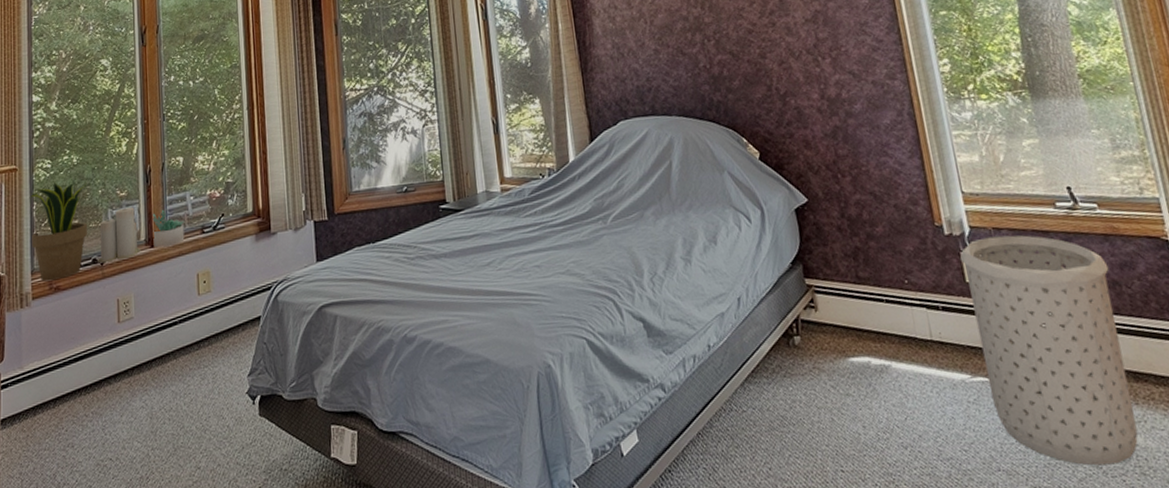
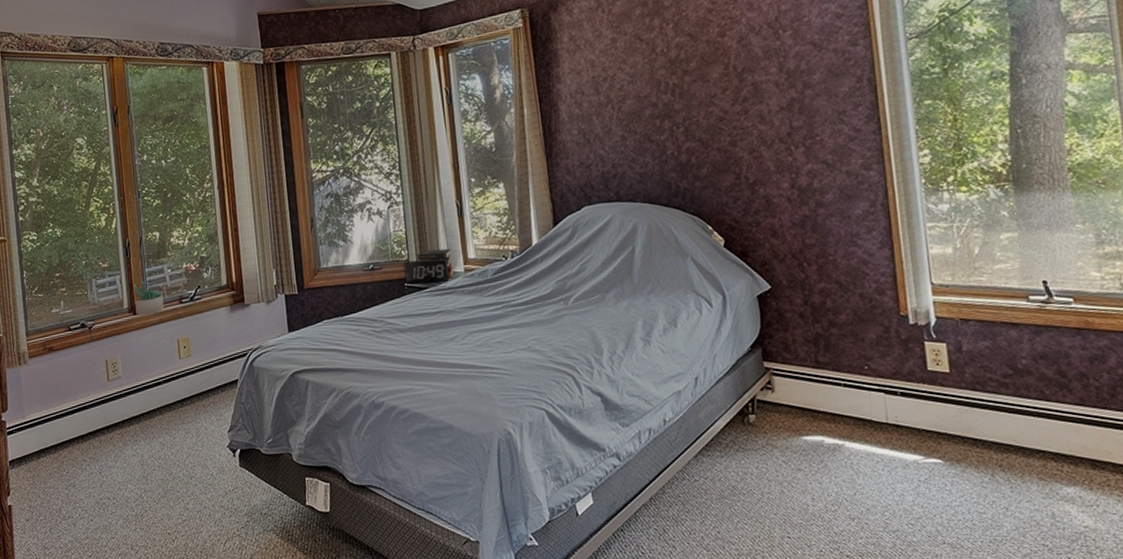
potted plant: present [29,182,91,282] -> none [19,253,75,343]
candle: present [98,205,141,264] -> none [85,276,125,328]
alarm clock: none [438,177,485,207] -> present [403,258,449,285]
books: none [452,167,491,199] -> present [417,248,455,279]
laundry basket: present [959,235,1139,466] -> none [923,326,1089,544]

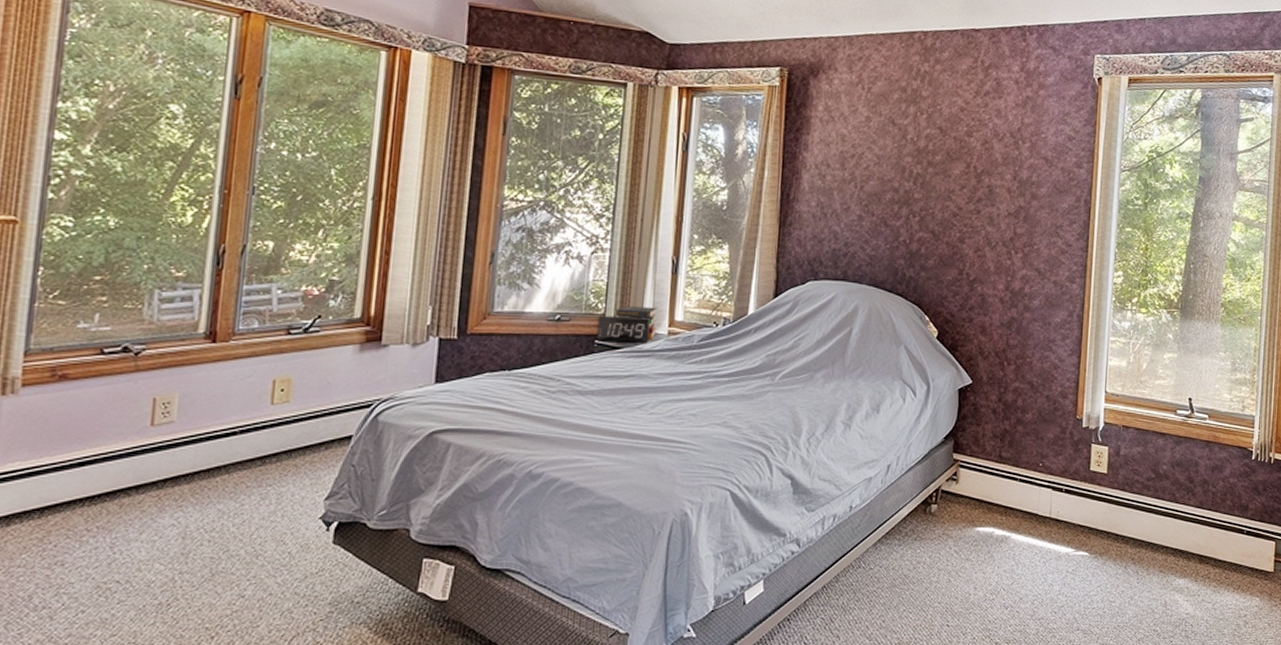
succulent plant: present [133,280,165,315] -> none [216,299,266,344]

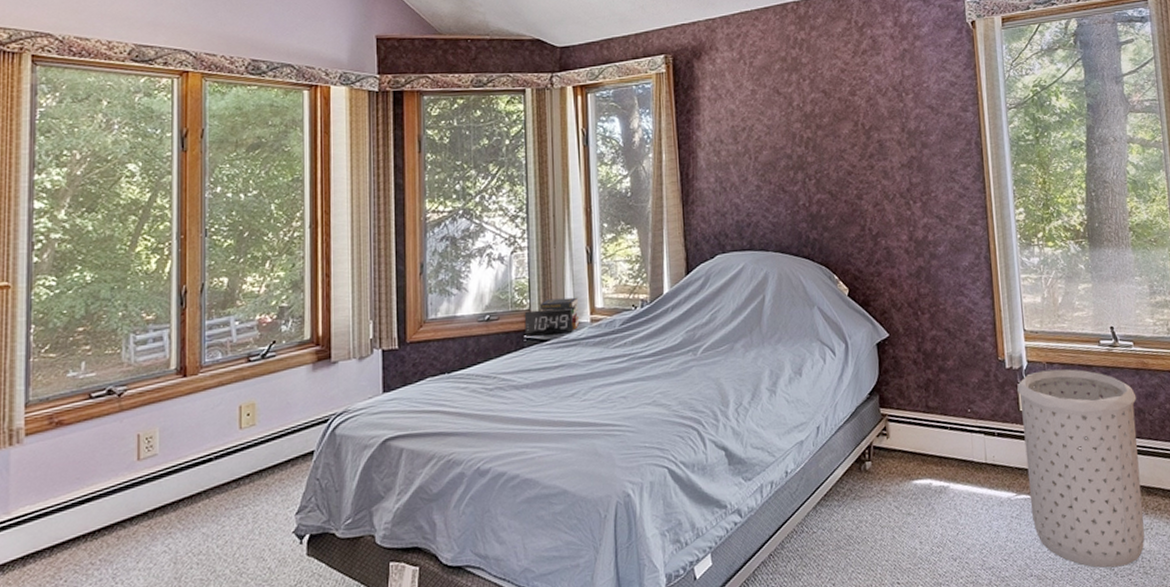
laundry basket: none [1087,433,1204,629] -> present [1016,369,1145,568]

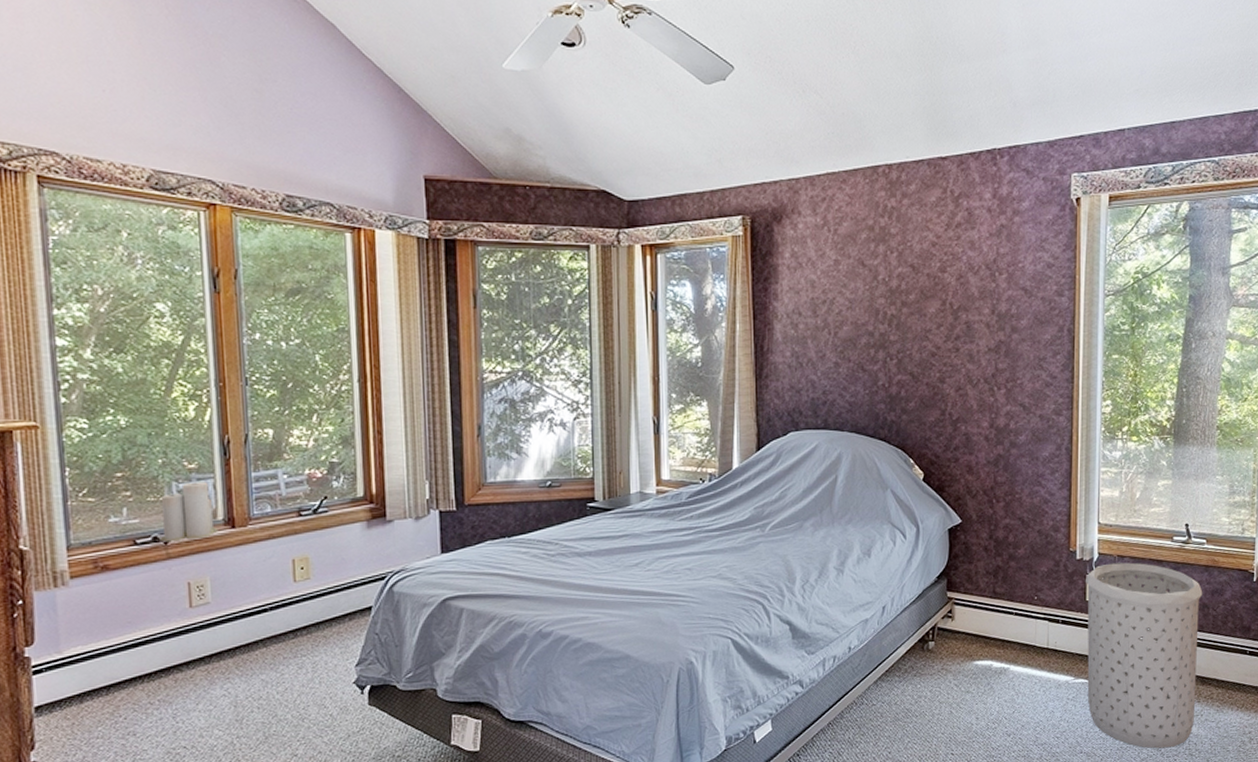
candle: none [114,330,170,395] -> present [159,479,218,542]
alarm clock: present [524,307,573,337] -> none [587,478,638,505]
books: present [539,297,580,330] -> none [603,468,645,500]

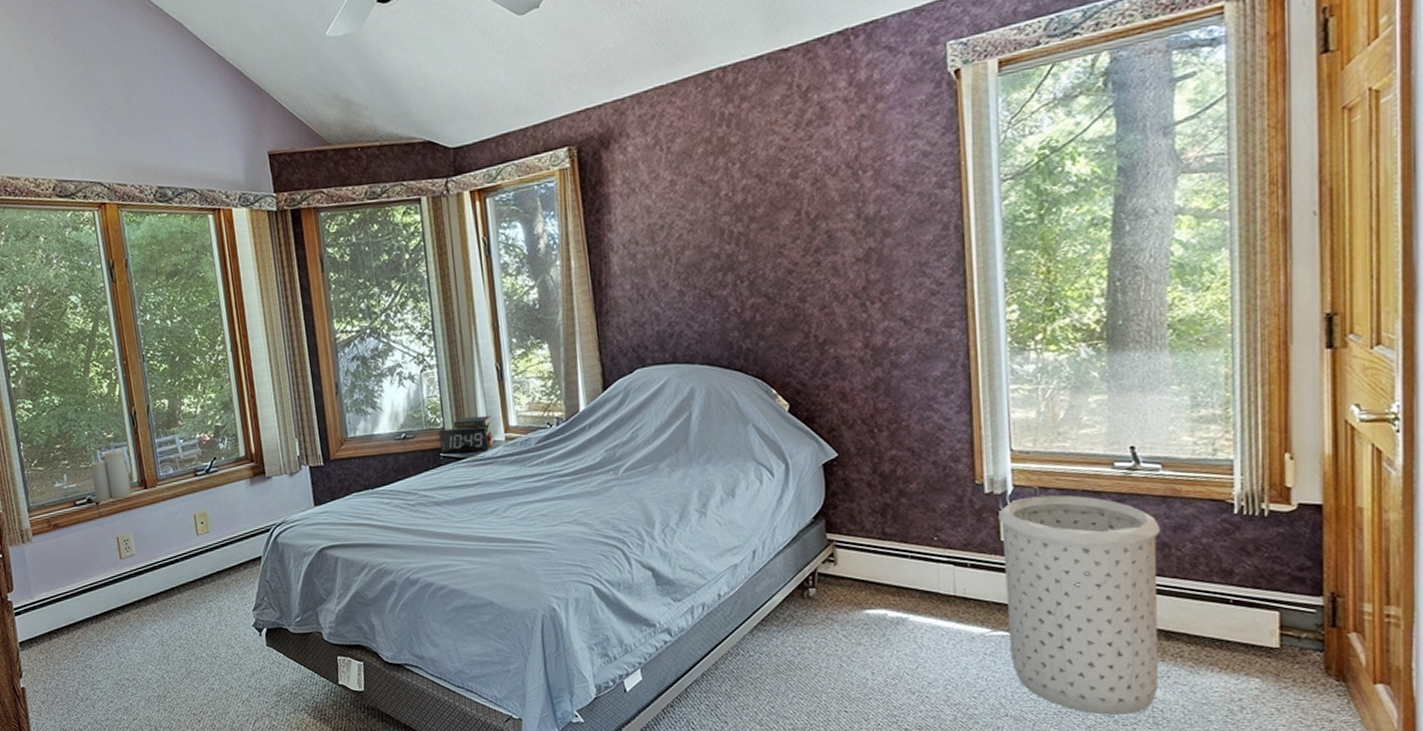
alarm clock: none [587,478,638,505] -> present [438,426,488,455]
books: none [603,468,645,500] -> present [453,415,495,448]

